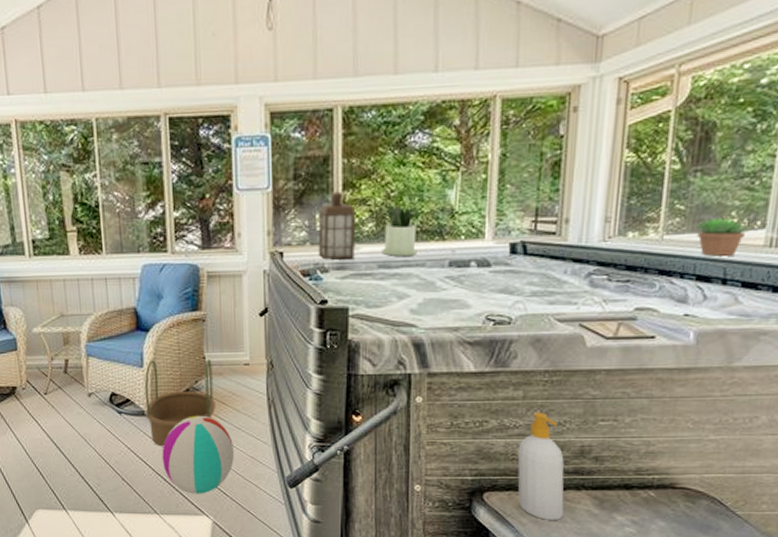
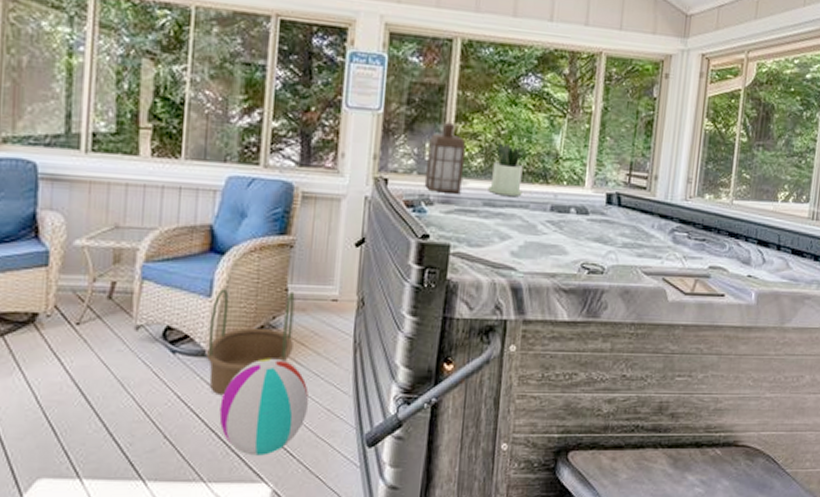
soap bottle: present [517,412,564,520] -> none [600,365,645,481]
succulent plant: present [693,217,753,256] -> none [756,188,800,225]

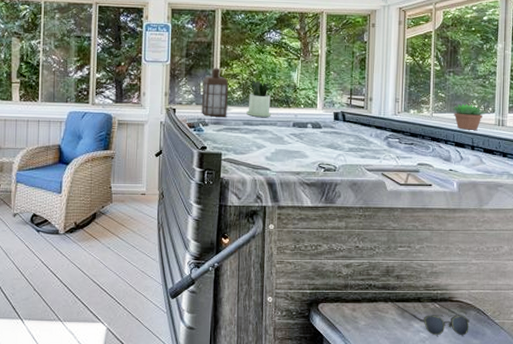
basket: present [207,289,295,396] -> none [60,188,117,261]
beach ball: present [219,358,308,456] -> none [69,235,128,303]
sunglasses: none [655,444,756,492] -> present [386,299,470,337]
succulent plant: none [756,188,800,225] -> present [450,103,487,130]

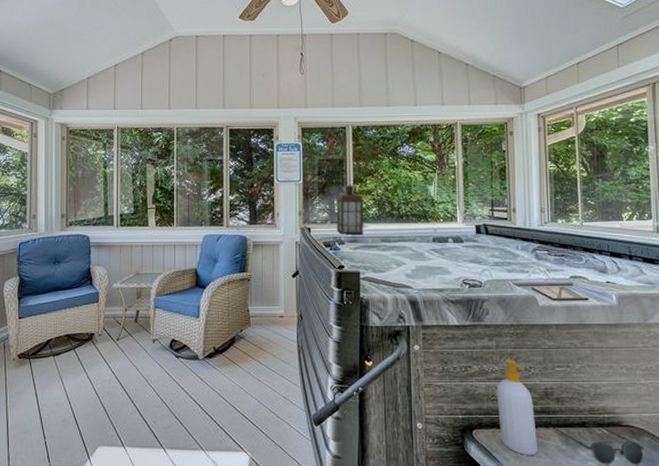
planter: present [246,79,271,118] -> none [383,194,409,234]
soap bottle: none [342,239,377,327] -> present [496,359,538,455]
succulent plant: present [450,103,487,130] -> none [602,210,643,238]

